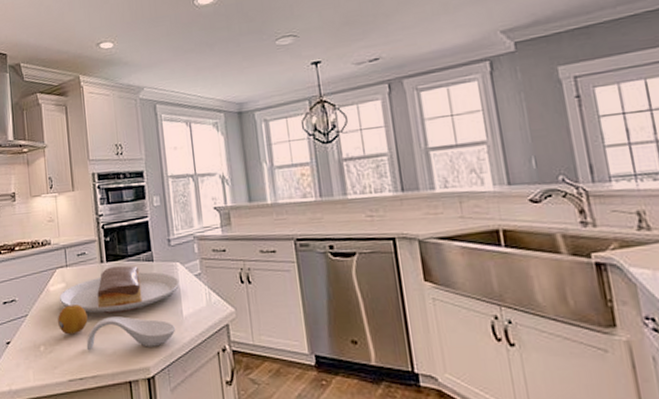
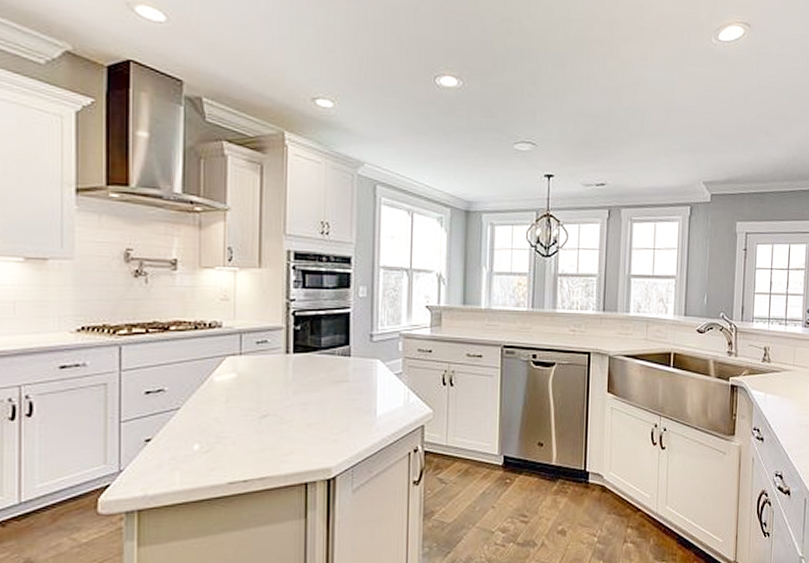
fruit: present [58,304,88,335] -> none [222,399,262,432]
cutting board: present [59,265,180,314] -> none [226,359,378,411]
spoon rest: present [86,316,176,351] -> none [256,414,367,450]

